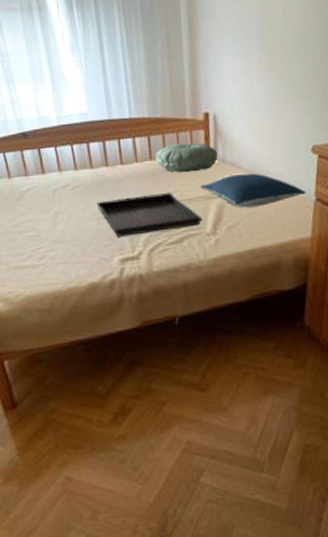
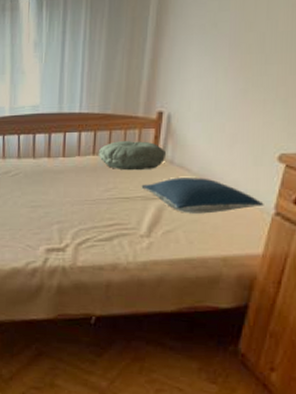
serving tray: present [97,193,202,237] -> none [33,189,137,227]

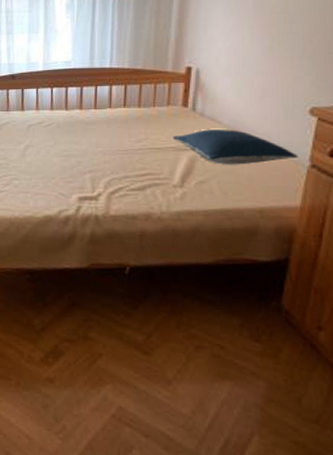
pillow: present [98,141,166,171] -> none [128,94,195,122]

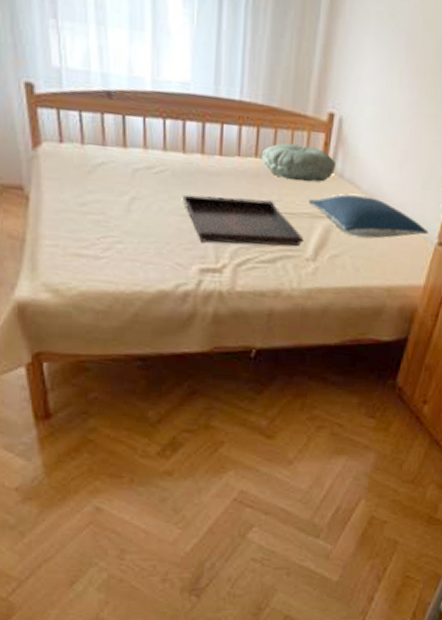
serving tray: none [65,139,169,176] -> present [183,194,303,247]
pillow: none [128,94,195,122] -> present [261,143,335,182]

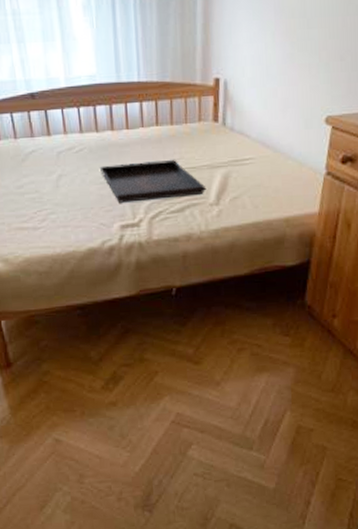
pillow: present [261,143,335,182] -> none [161,109,226,140]
pillow: present [308,194,429,239] -> none [206,143,317,179]

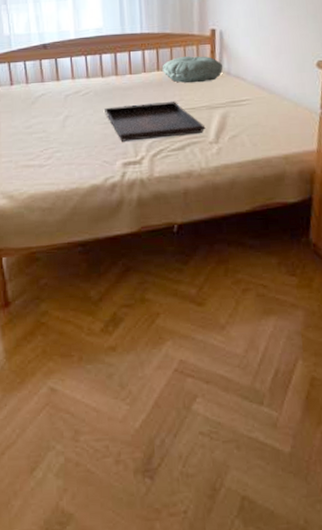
pillow: none [161,109,226,140] -> present [162,56,223,83]

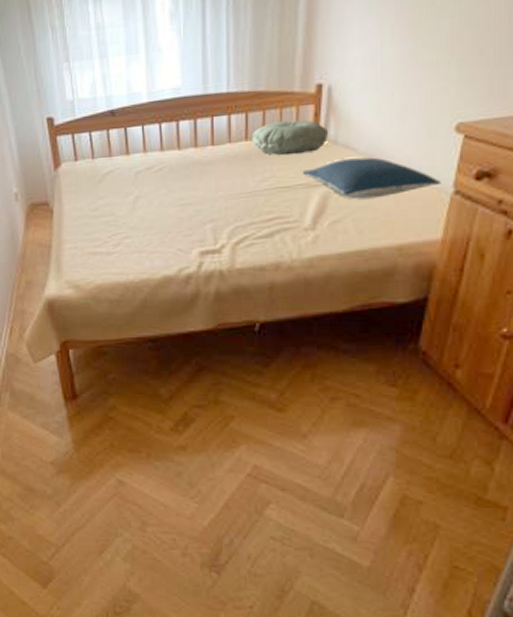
serving tray: present [104,102,205,142] -> none [180,179,299,227]
pillow: none [204,85,312,119] -> present [302,157,441,200]

